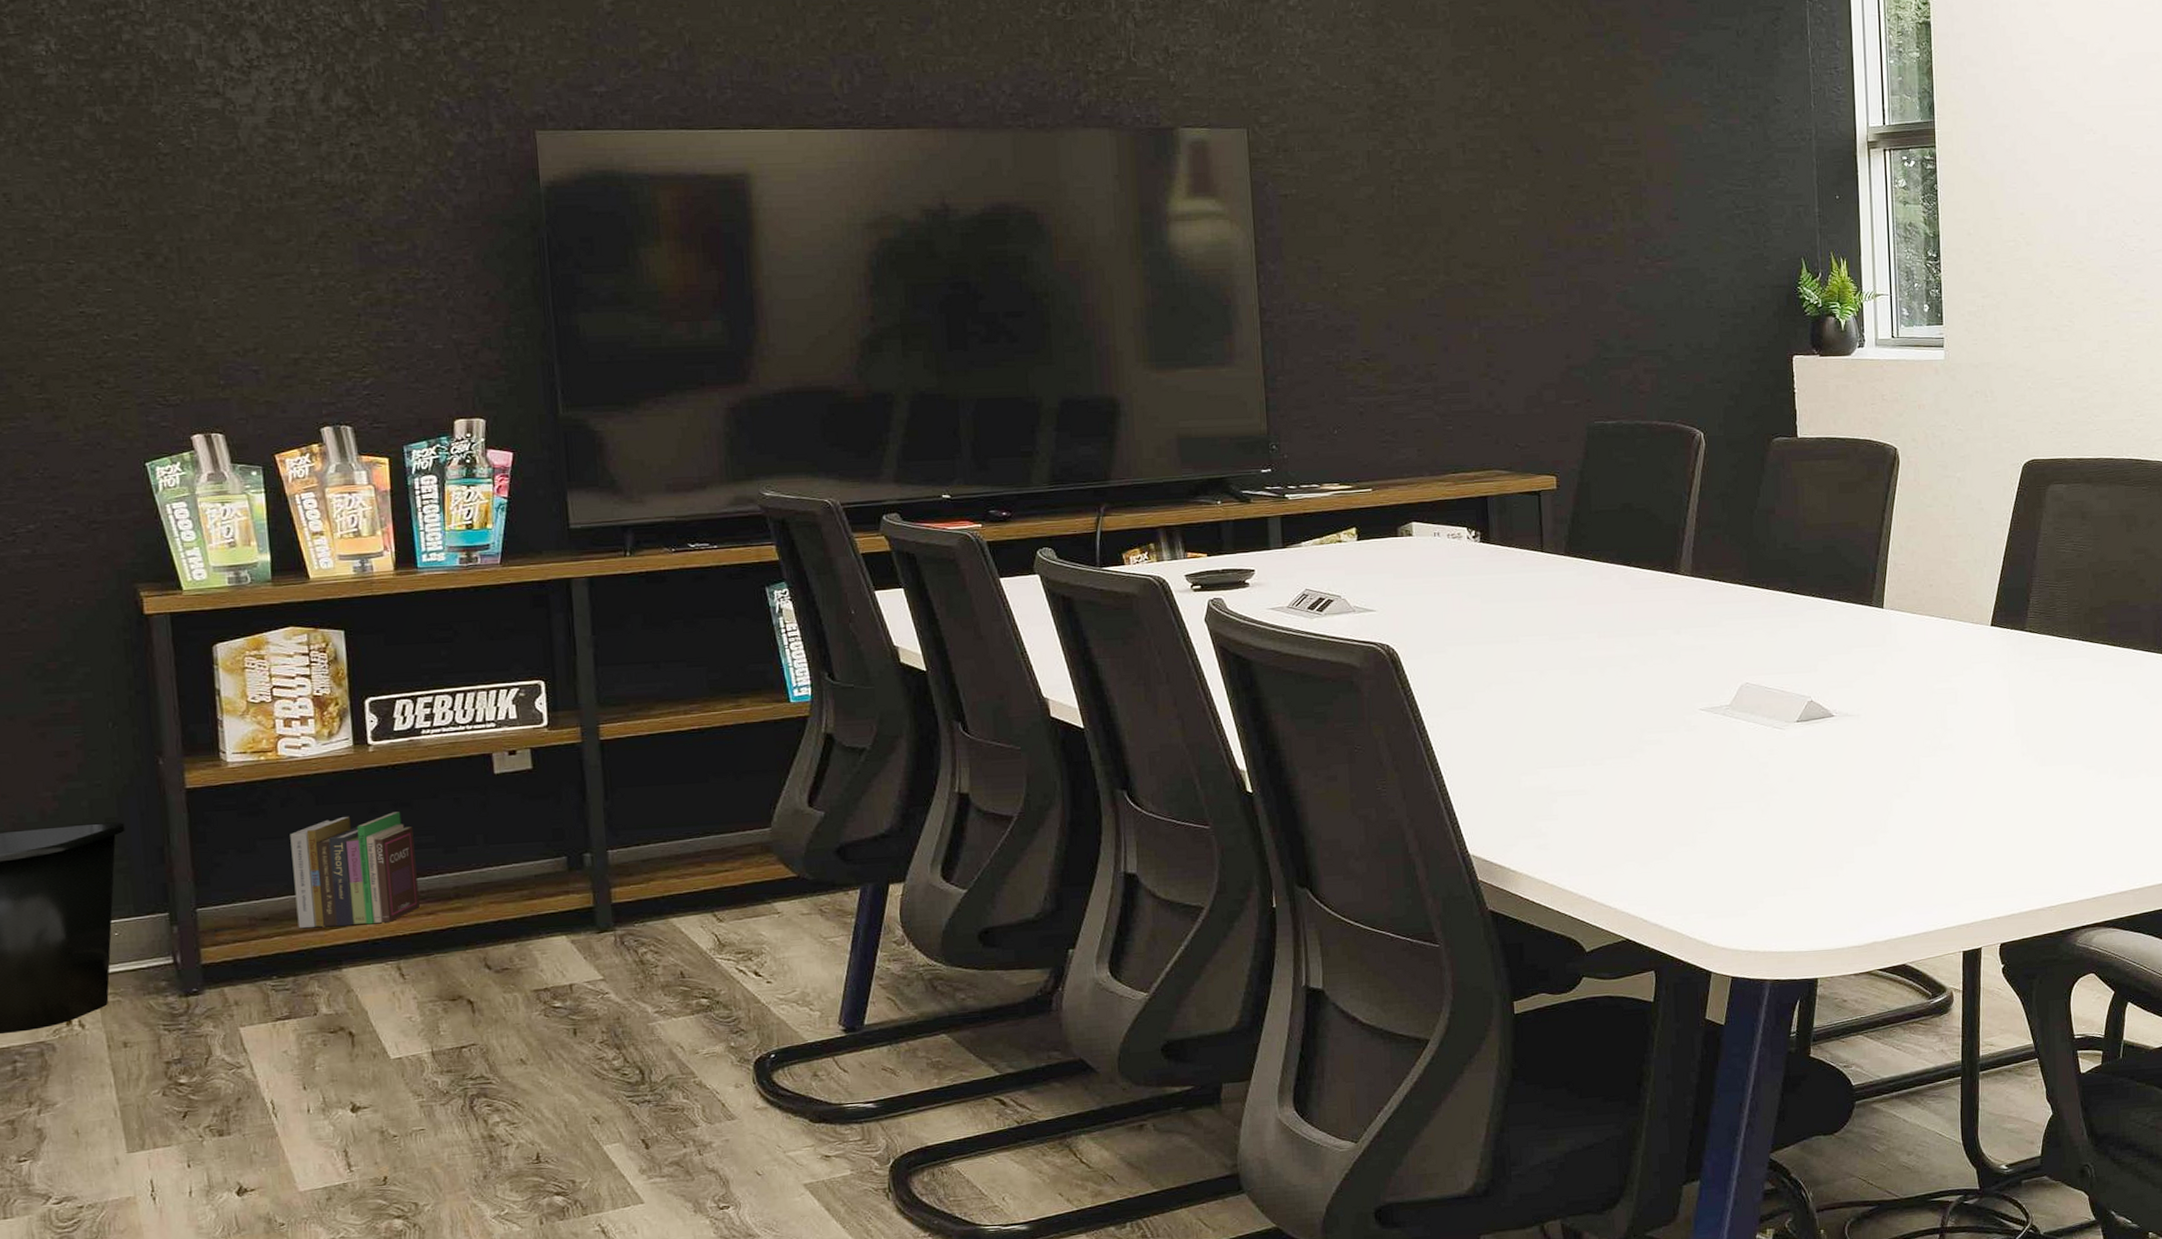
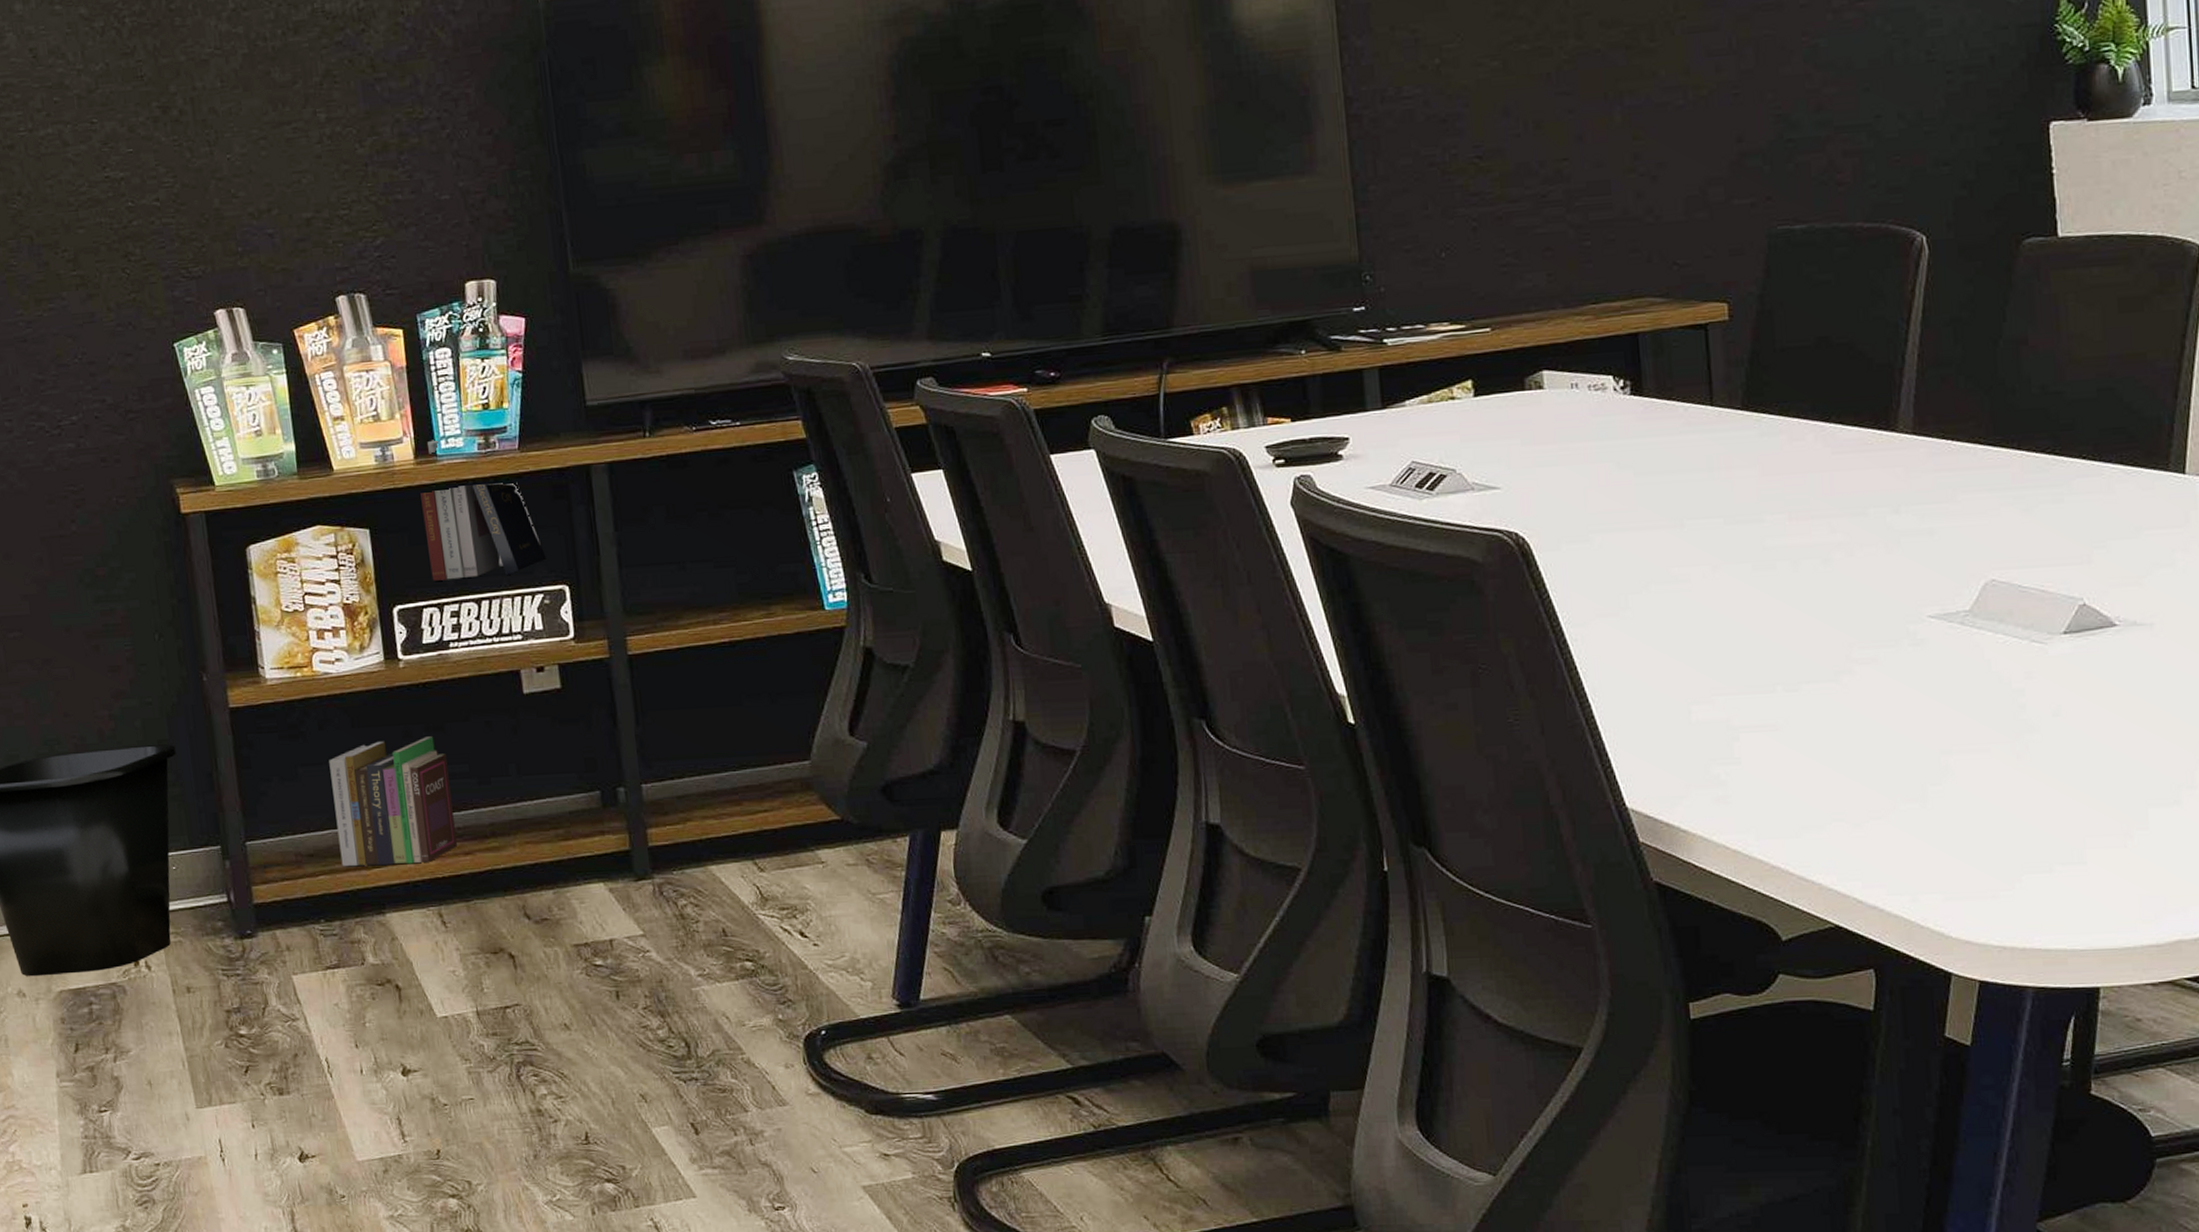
books: none [399,552,523,676] -> present [420,438,546,581]

